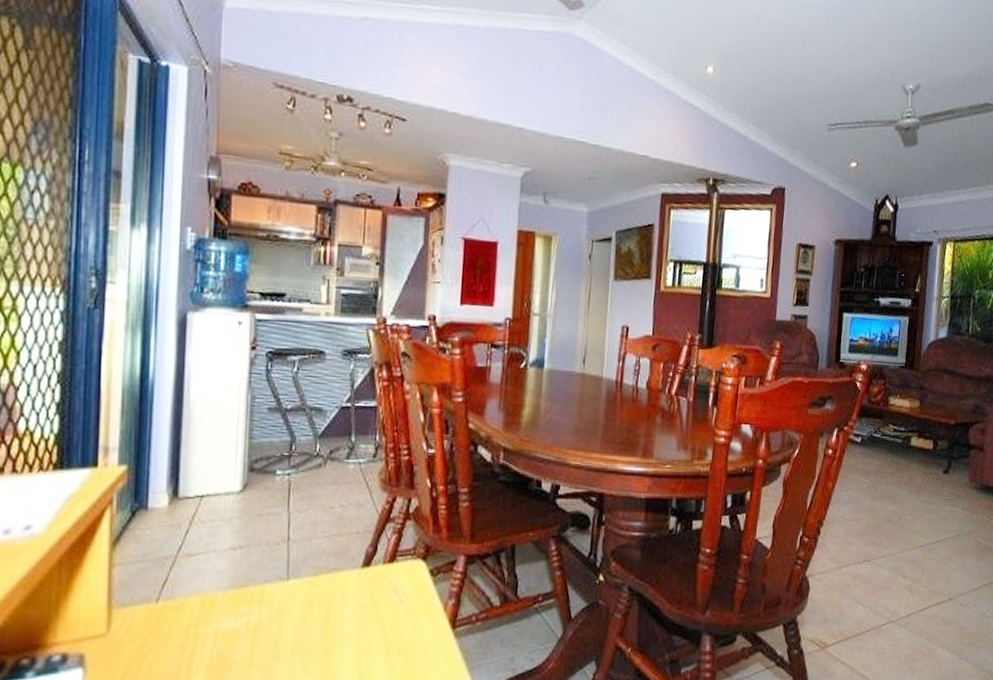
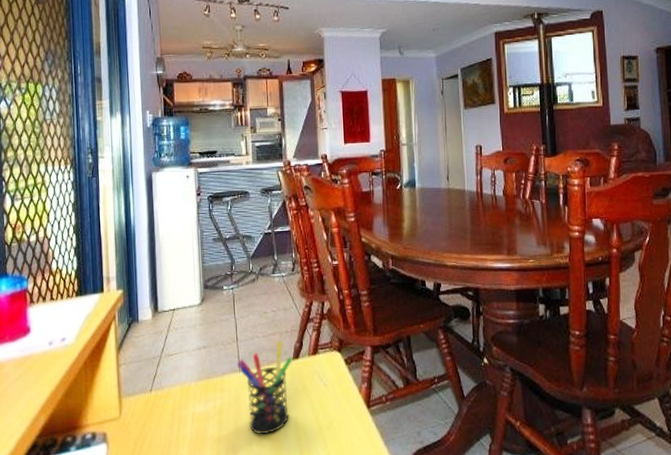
pen holder: none [284,543,362,658] -> present [236,340,293,434]

